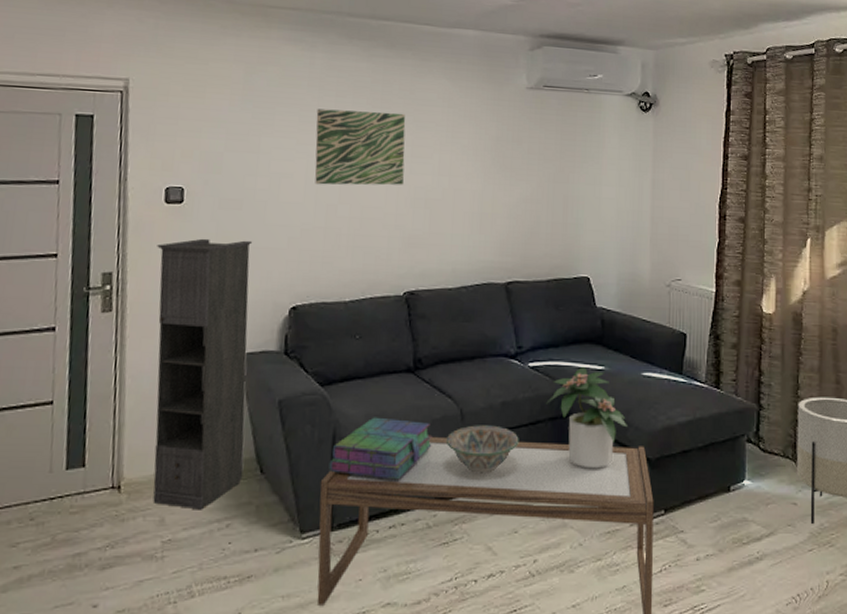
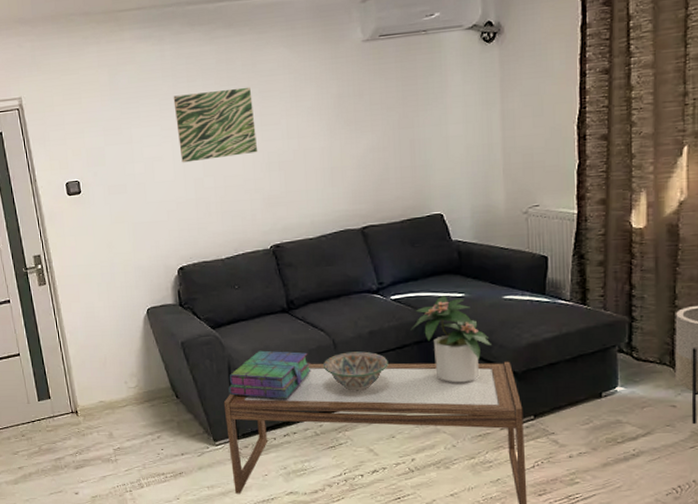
storage cabinet: present [153,238,253,510] -> none [68,217,164,427]

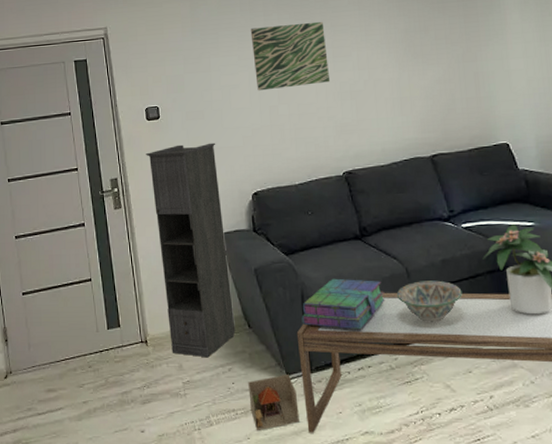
storage cabinet: none [68,217,164,427] -> present [146,142,236,358]
cardboard box: none [177,441,227,491] -> present [248,375,299,430]

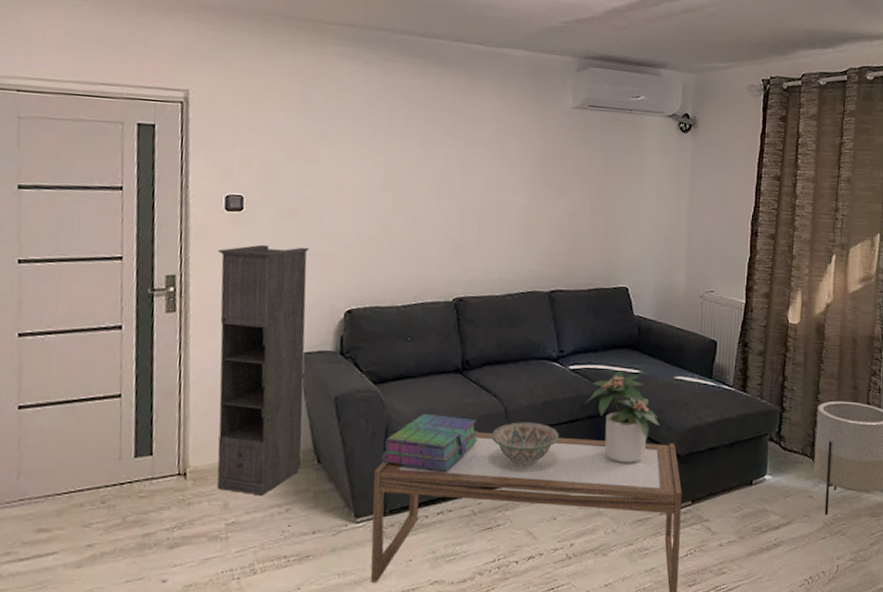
cardboard box: present [248,375,299,430] -> none [306,517,364,580]
wall art: present [250,21,331,91] -> none [369,123,457,198]

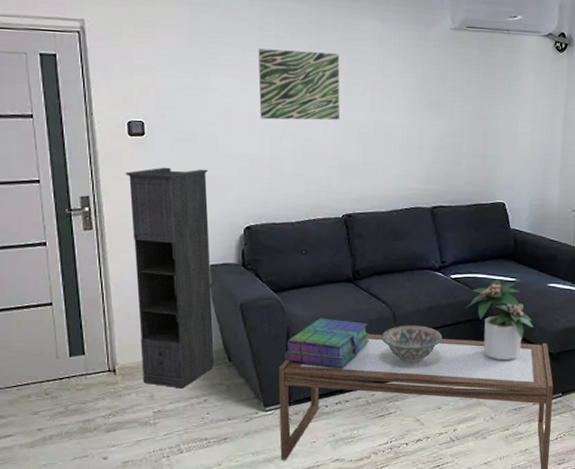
wall art: none [369,123,457,198] -> present [258,48,340,120]

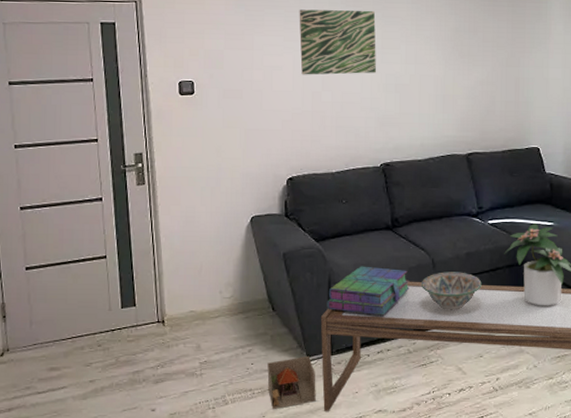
storage cabinet: present [125,167,215,389] -> none [176,123,259,339]
cardboard box: none [223,407,273,458] -> present [267,356,316,409]

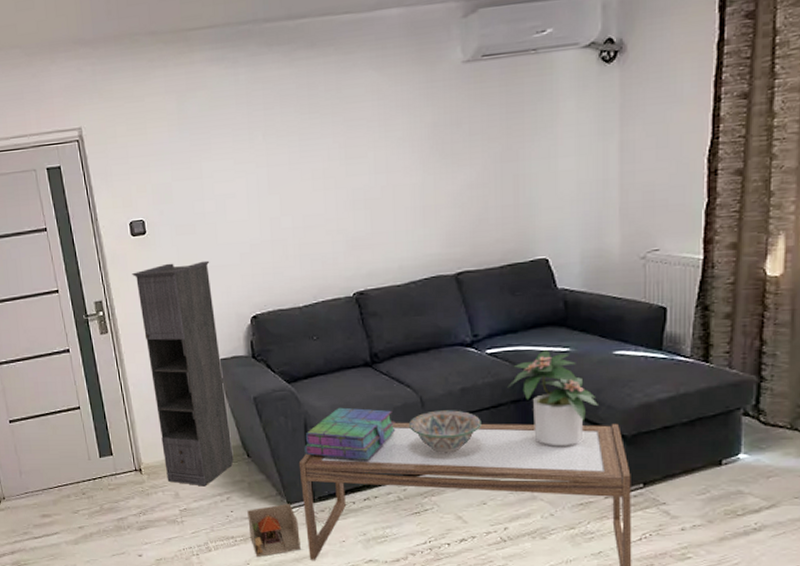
storage cabinet: none [176,123,259,339] -> present [132,260,234,487]
wall art: present [299,9,377,75] -> none [248,115,342,201]

